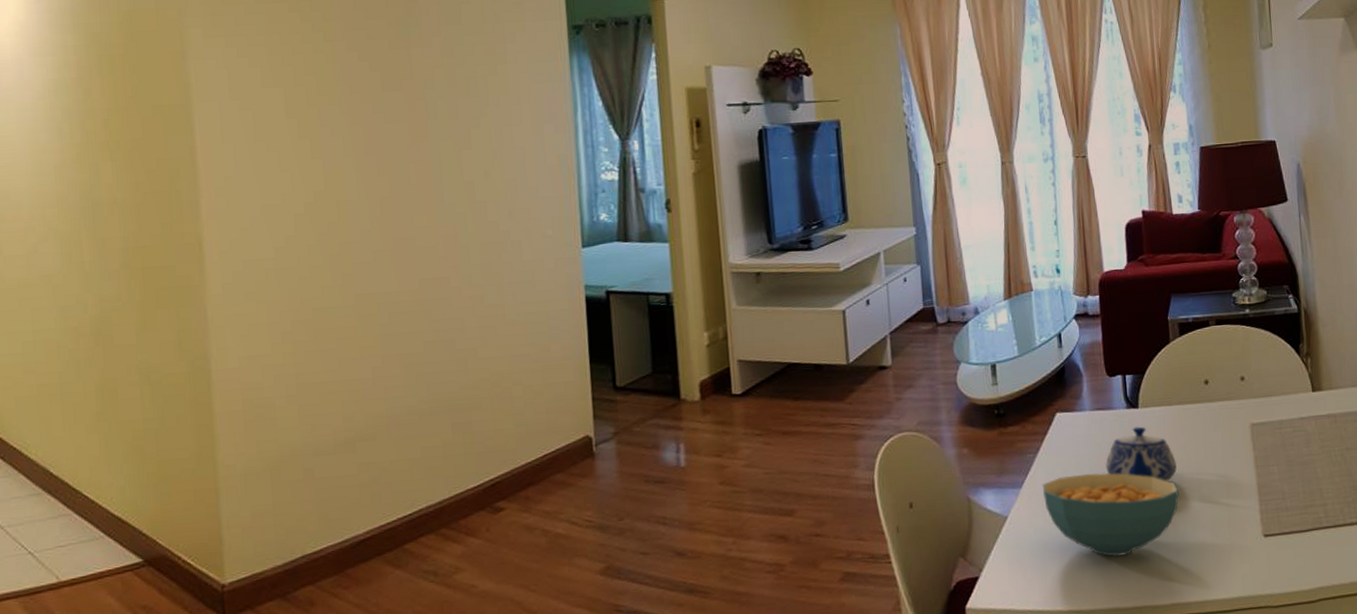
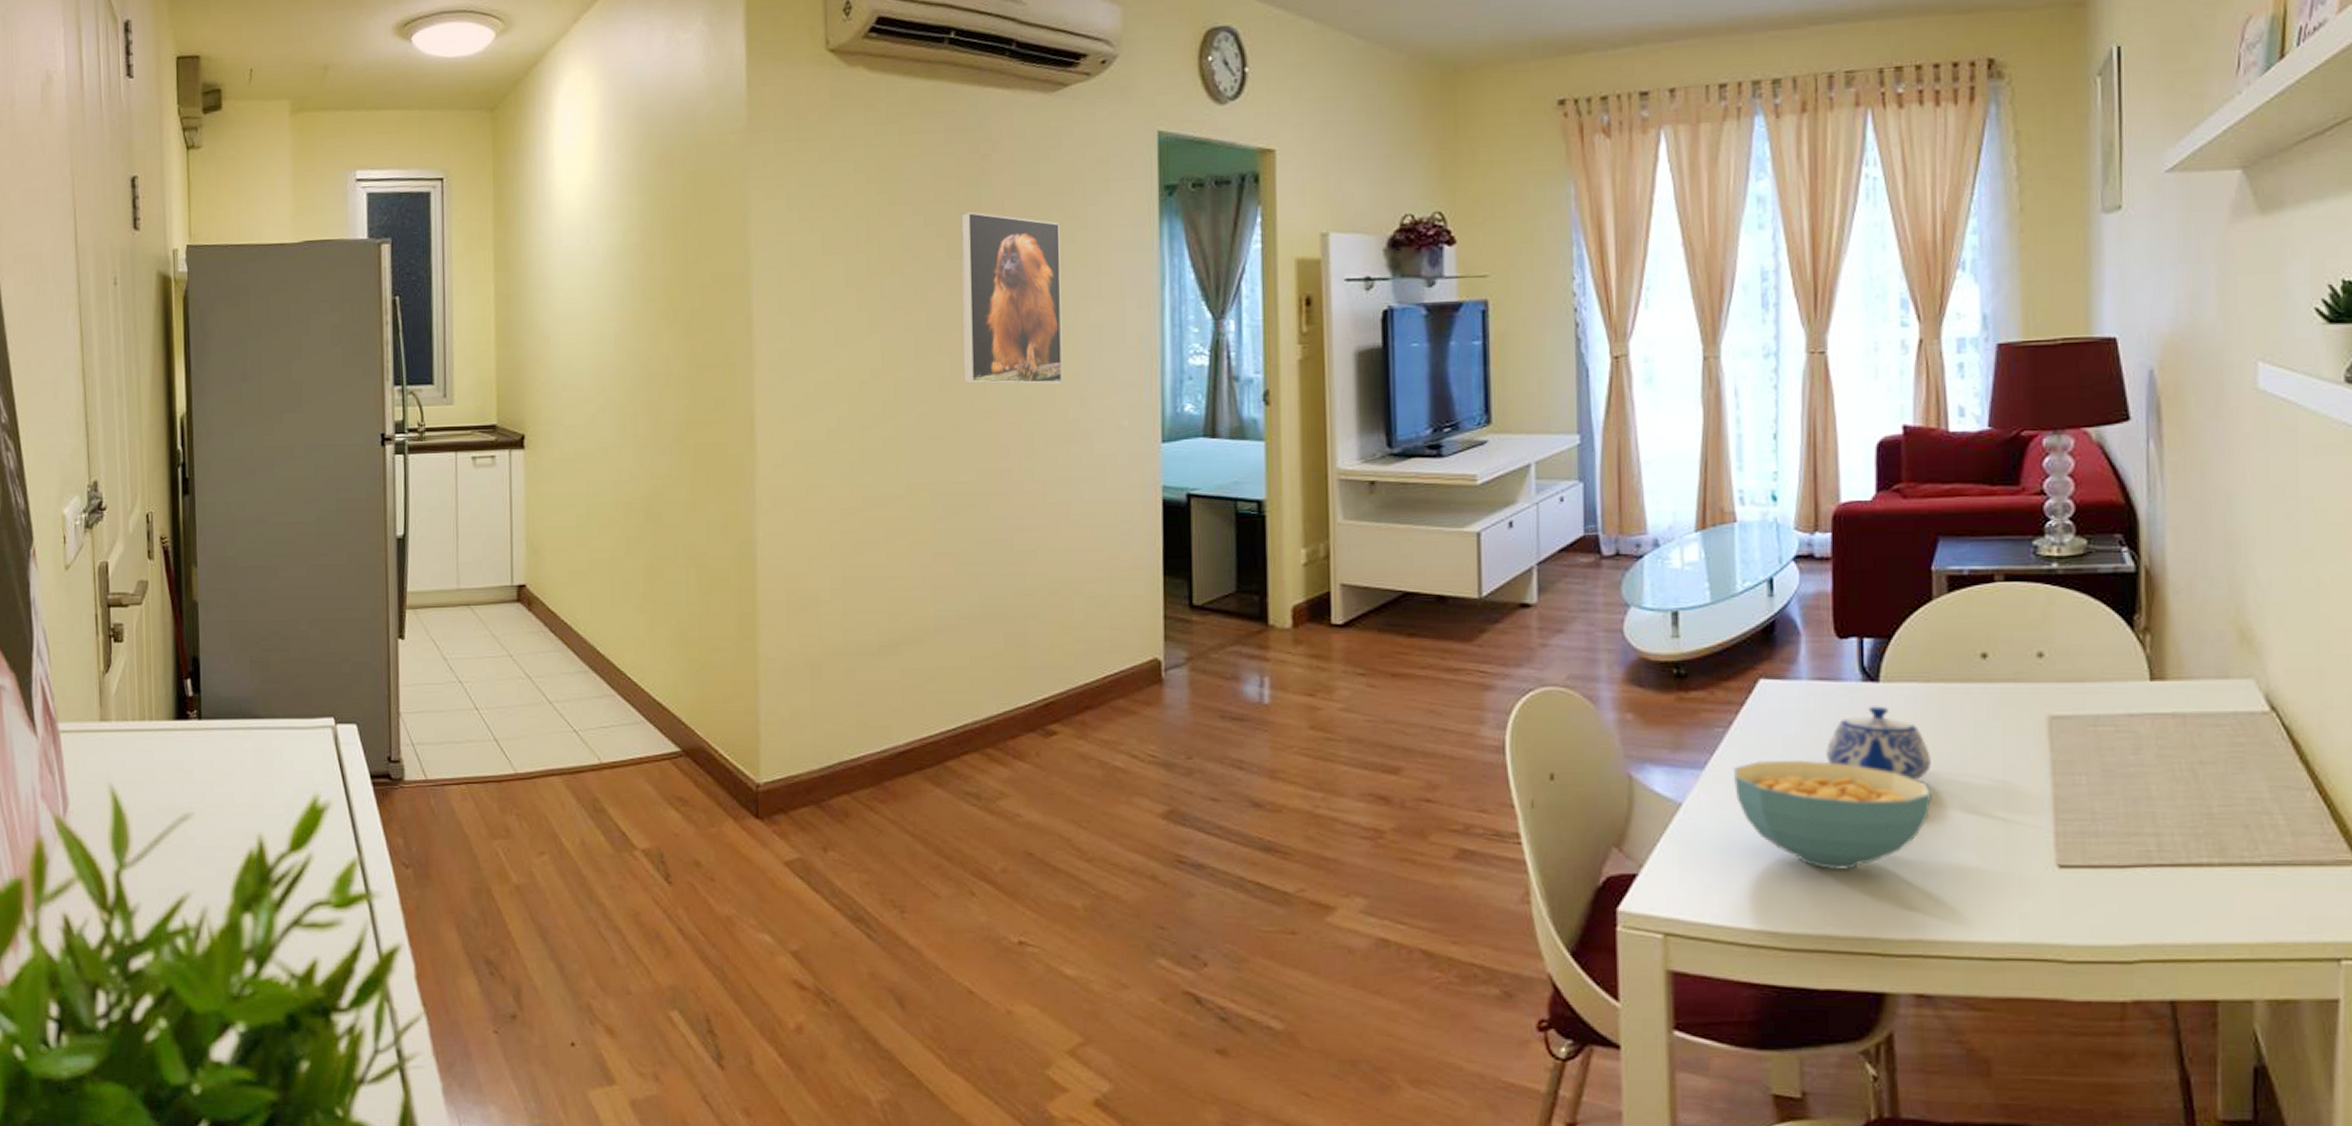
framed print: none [392,48,493,202] -> present [961,211,1063,384]

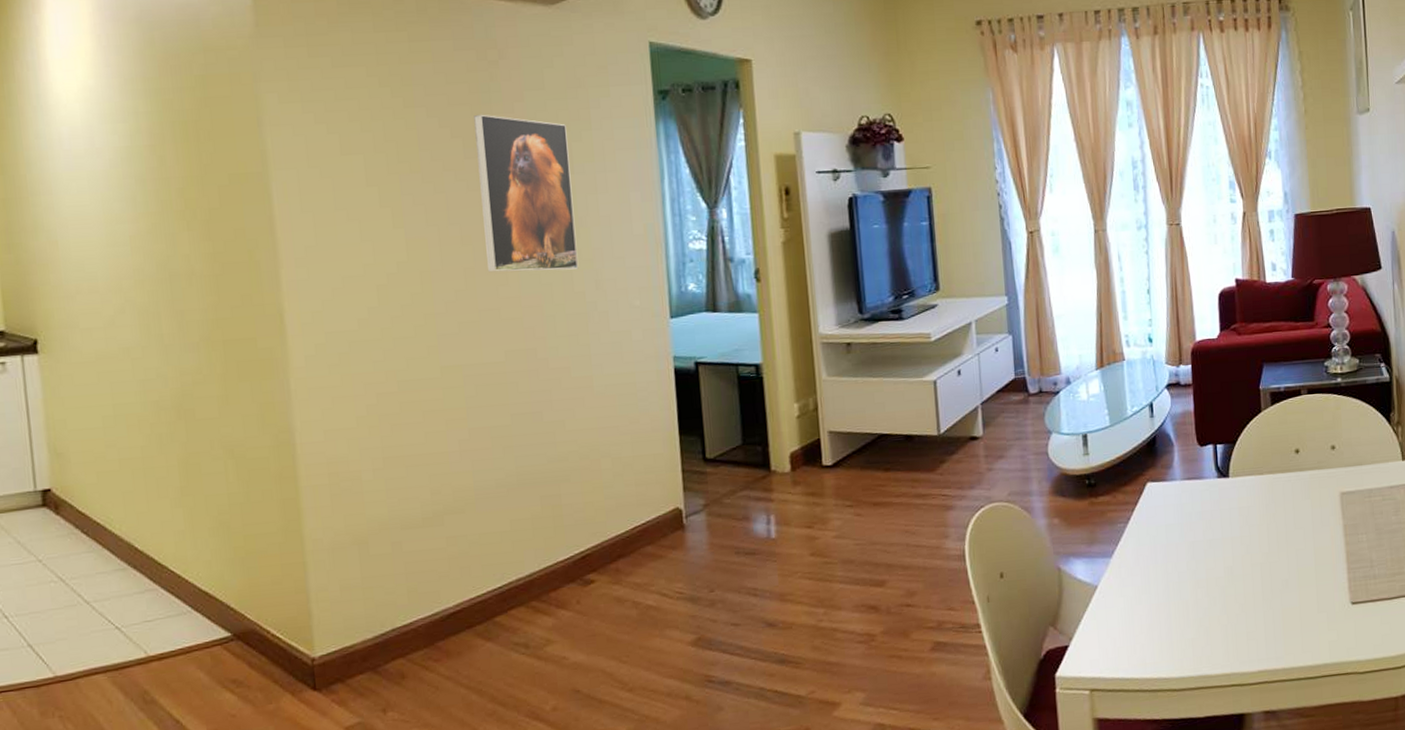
cereal bowl: present [1732,759,1932,871] -> none [1132,542,1268,625]
teapot: present [1826,706,1931,782] -> none [1196,495,1266,551]

